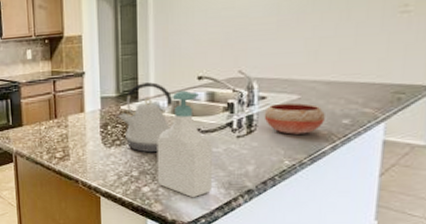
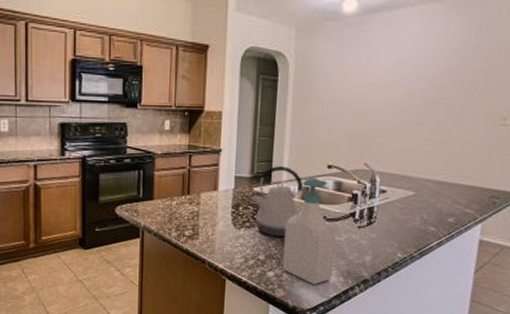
bowl: present [264,102,325,135] -> none [383,198,435,229]

